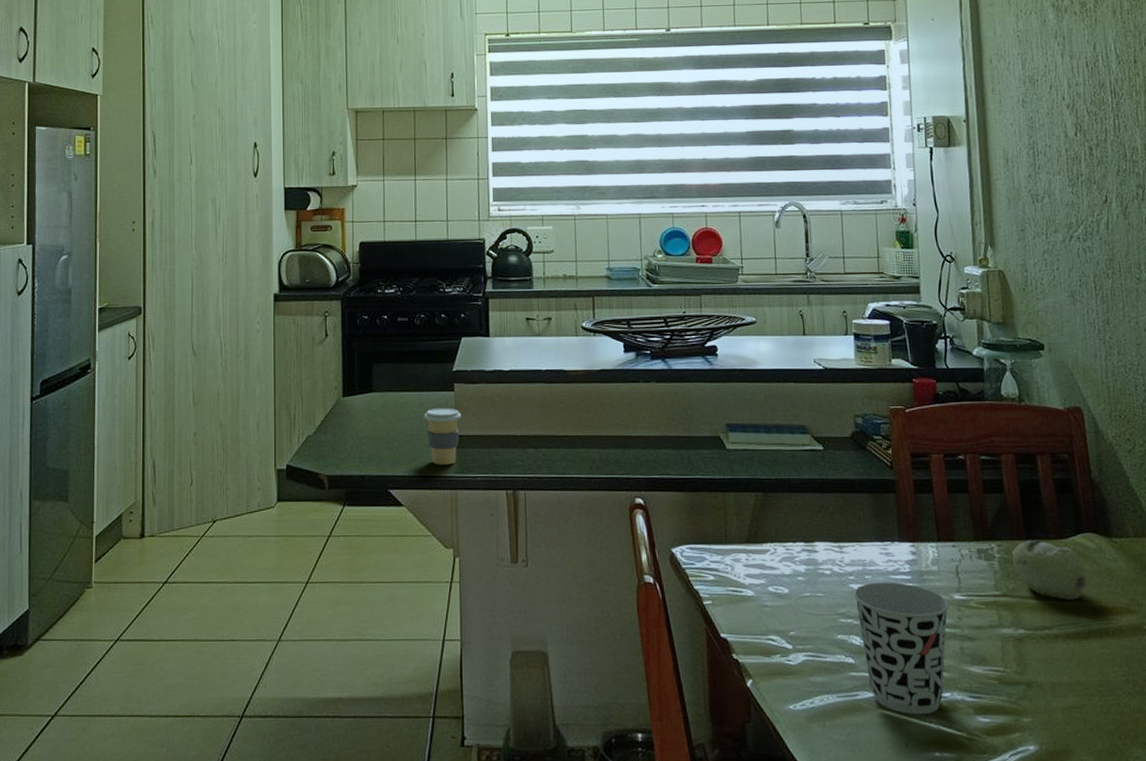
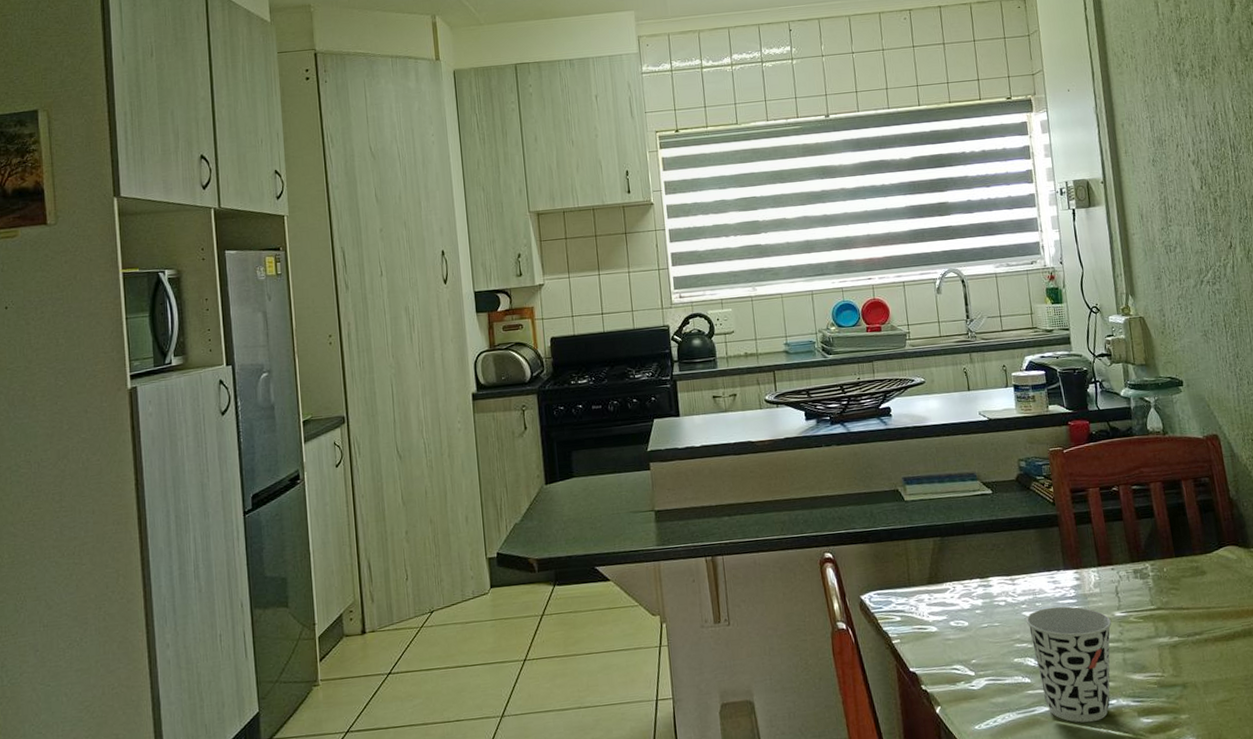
coffee cup: present [424,408,462,465] -> none [623,486,659,540]
fruit: present [1012,540,1088,600] -> none [1164,556,1231,608]

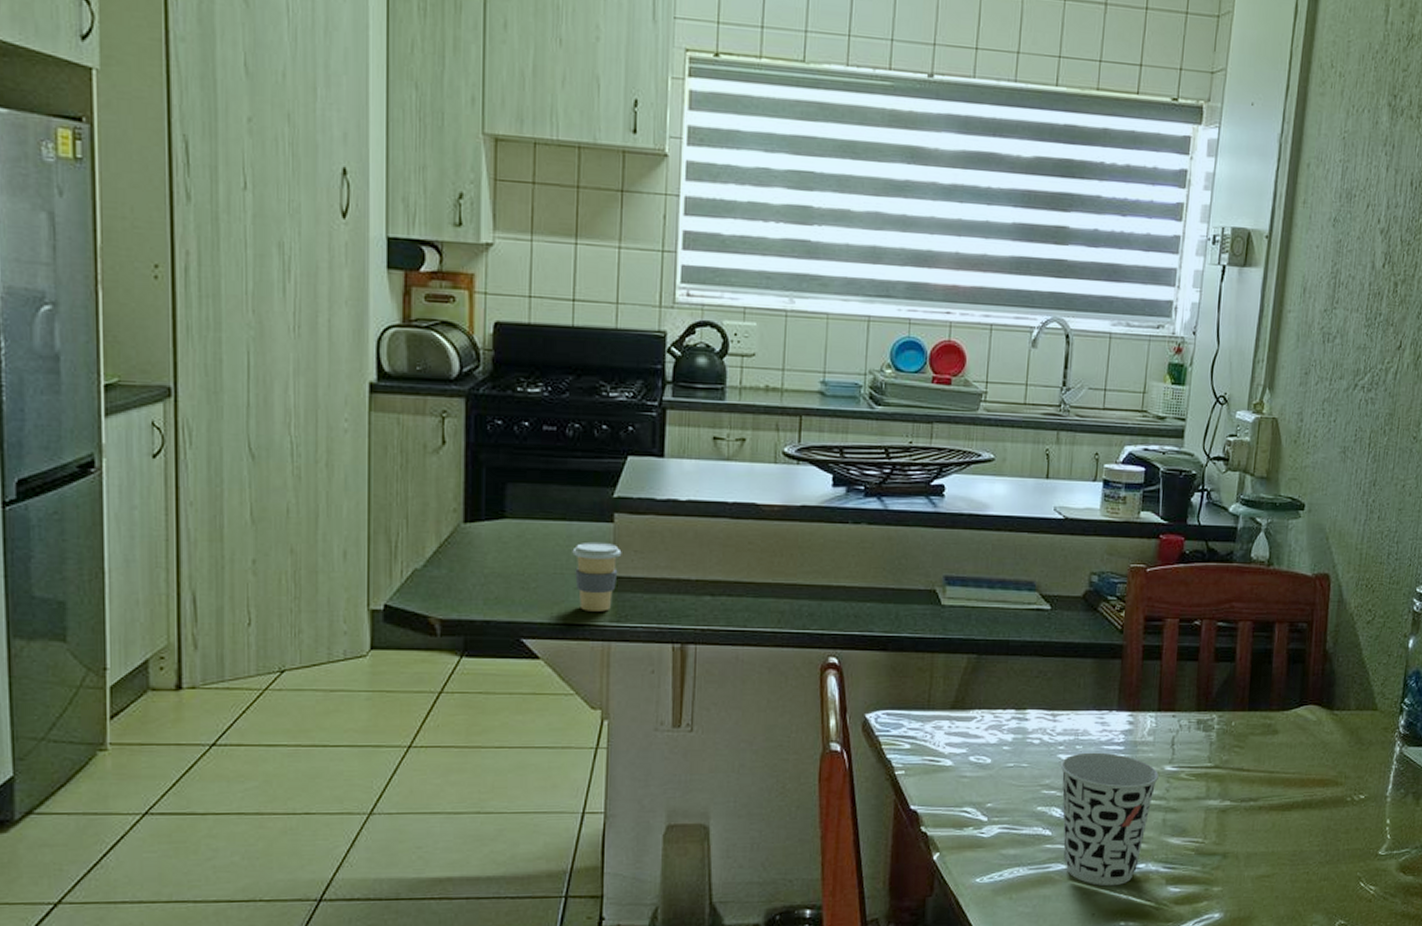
coffee cup: none [623,486,659,540] -> present [572,543,622,612]

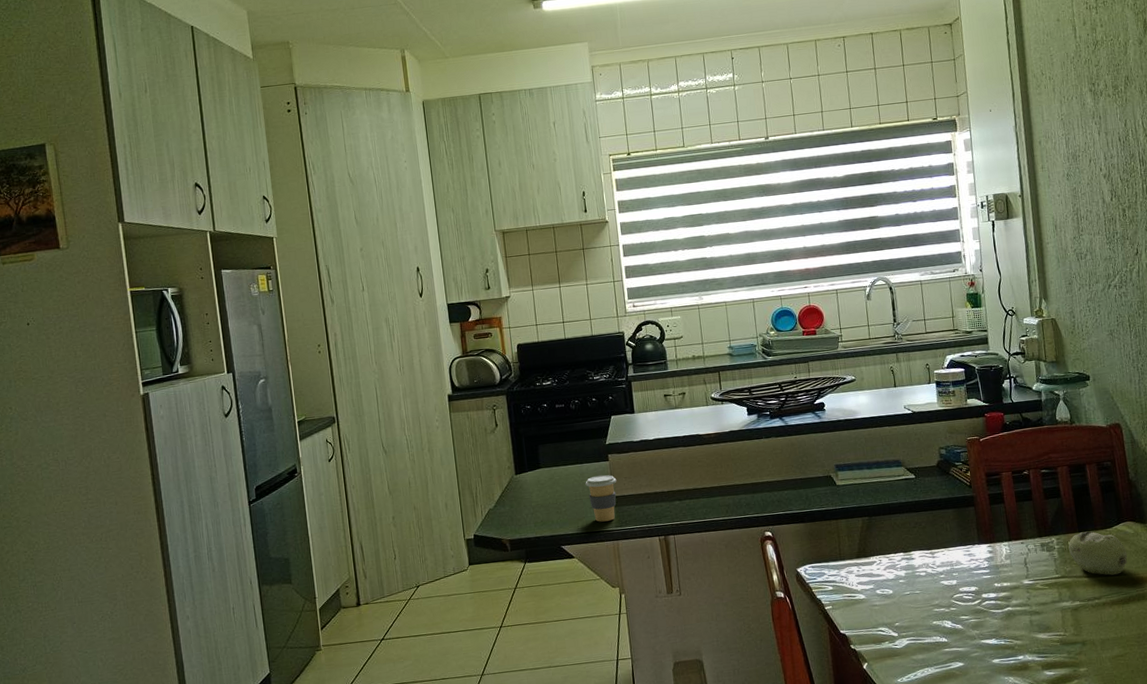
cup: present [1060,752,1159,886] -> none [944,576,1020,676]
fruit: none [1231,711,1303,772] -> present [1068,531,1128,576]

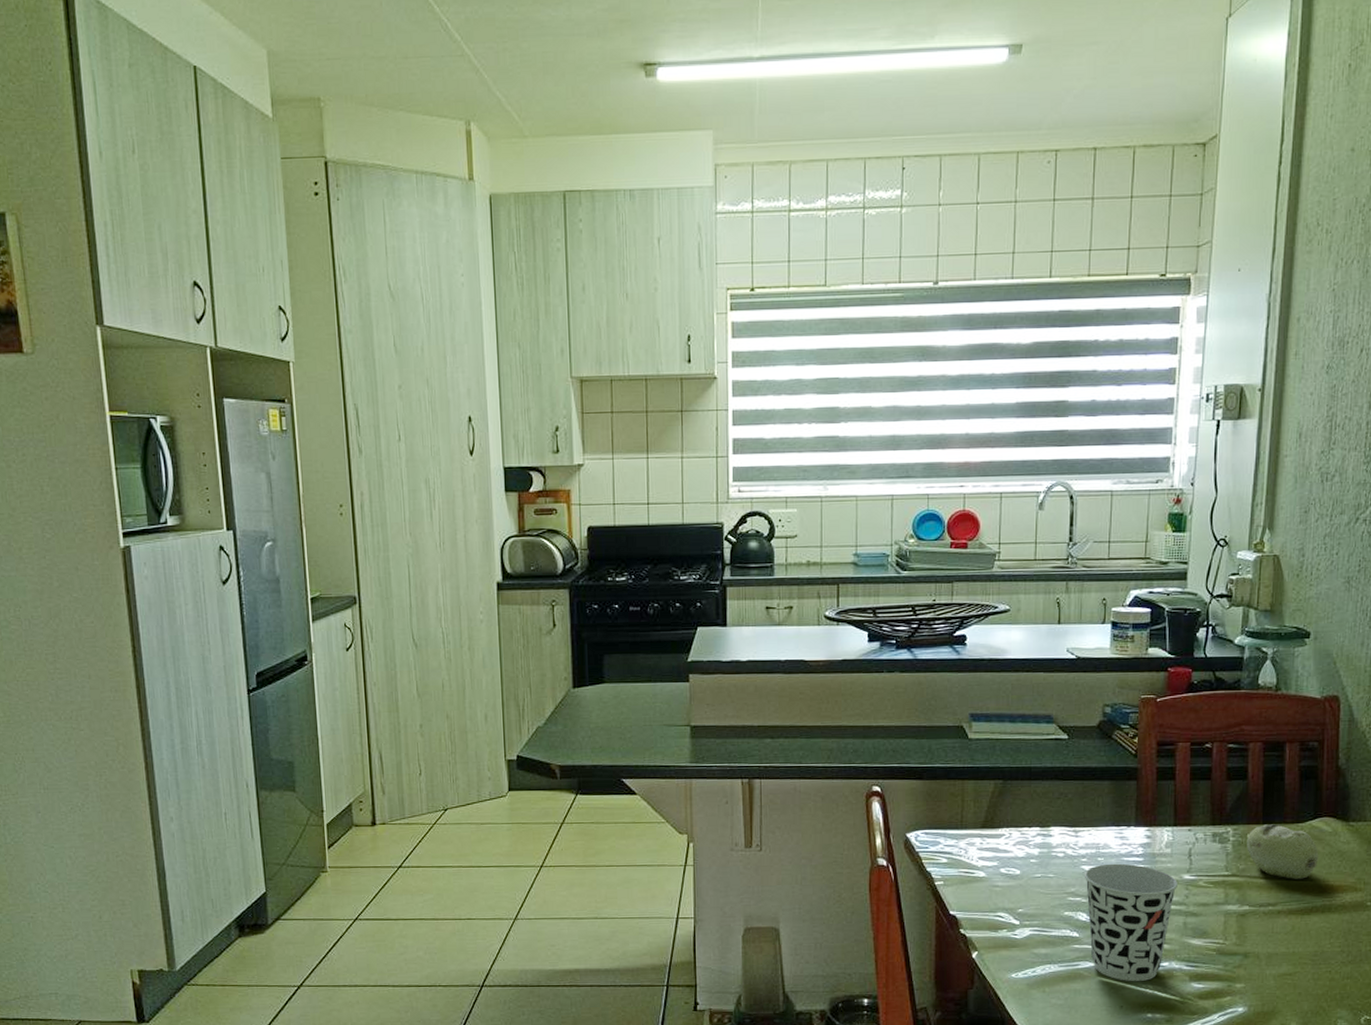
coffee cup: present [585,475,617,522] -> none [658,699,697,755]
cup: none [944,576,1020,676] -> present [1084,863,1178,982]

